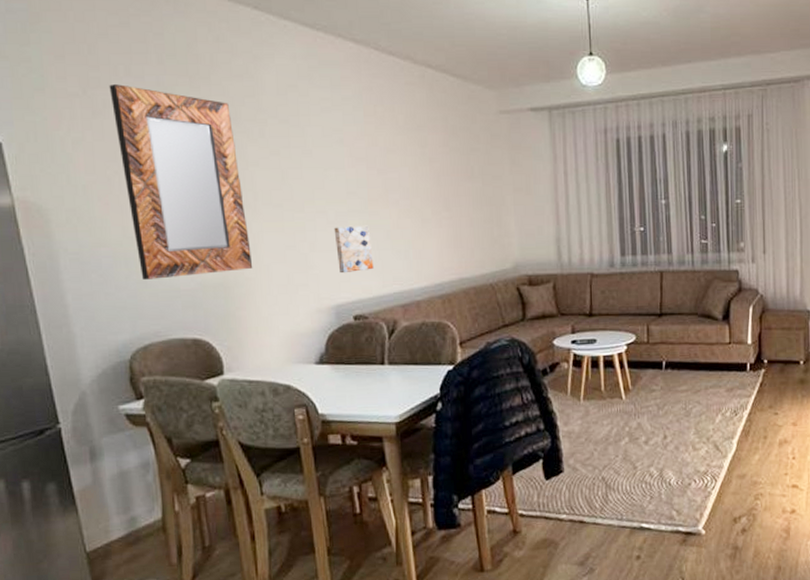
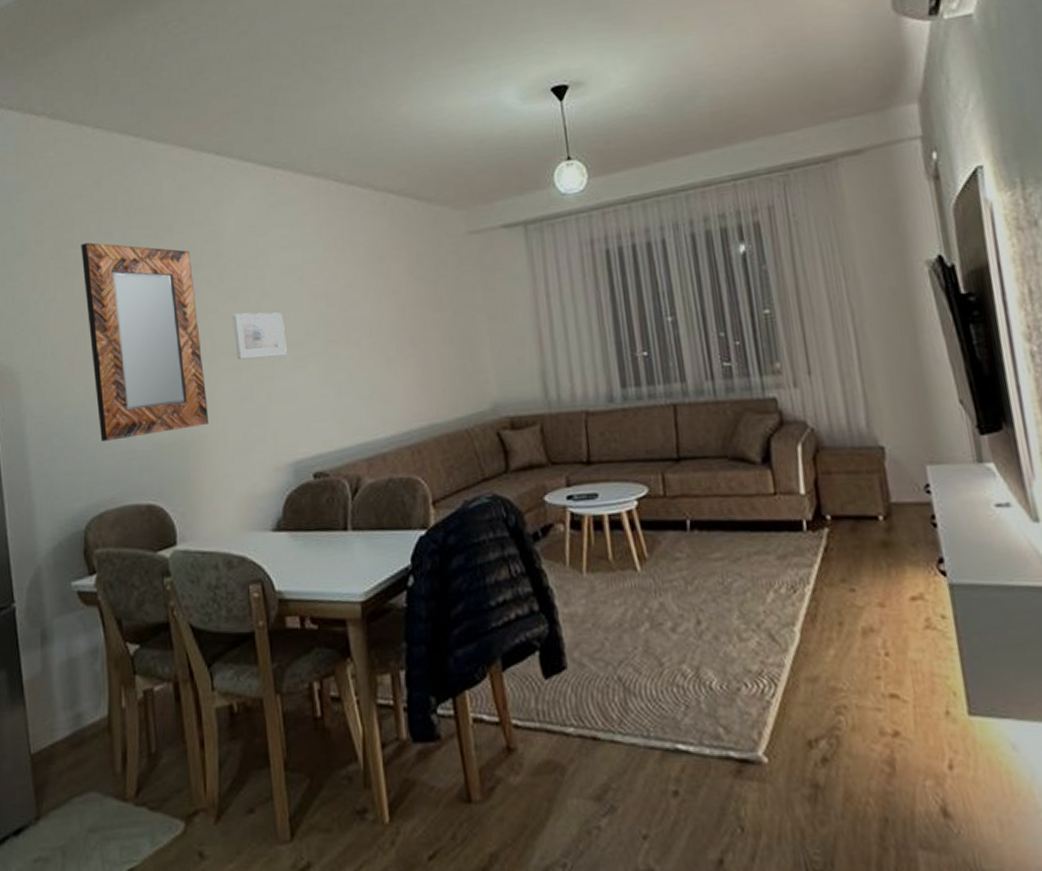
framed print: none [274,168,329,212] -> present [233,312,287,360]
wall art: present [334,226,374,274] -> none [292,370,335,425]

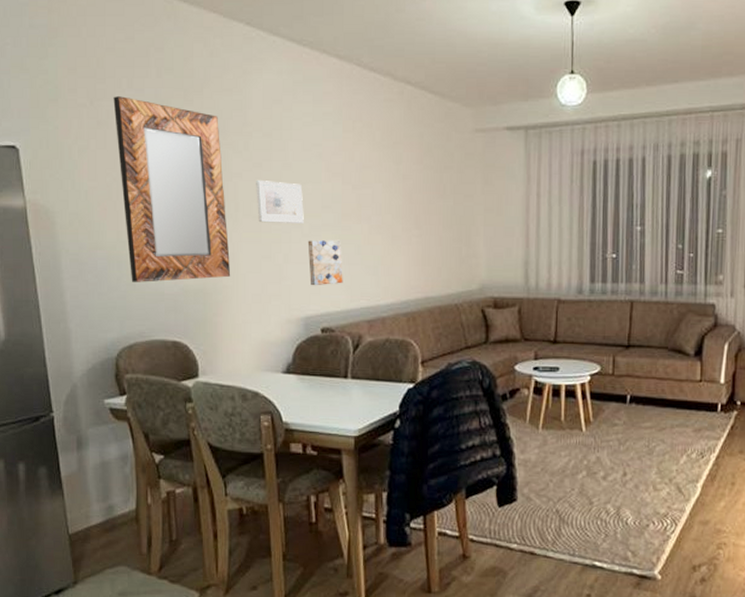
wall art: none [292,370,335,425] -> present [307,240,343,286]

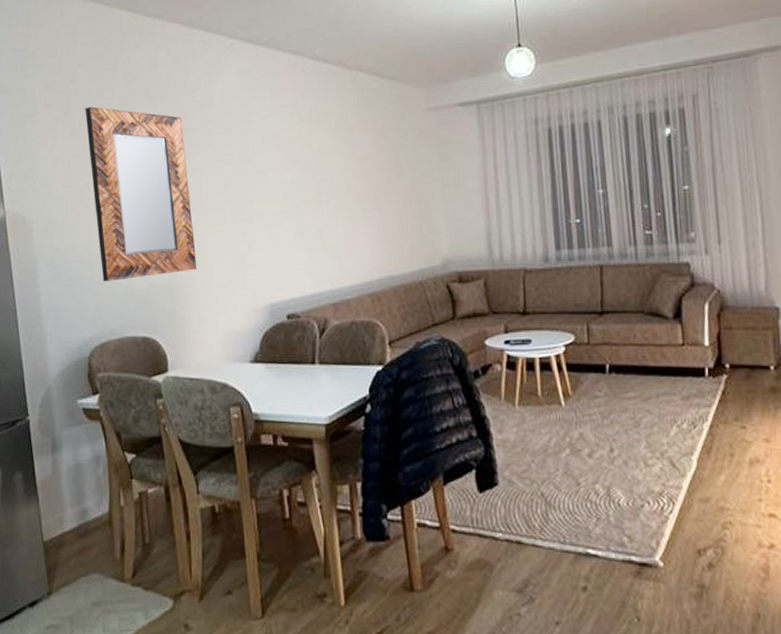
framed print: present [256,181,304,223] -> none [219,173,266,215]
wall art: present [307,240,343,286] -> none [270,226,306,273]

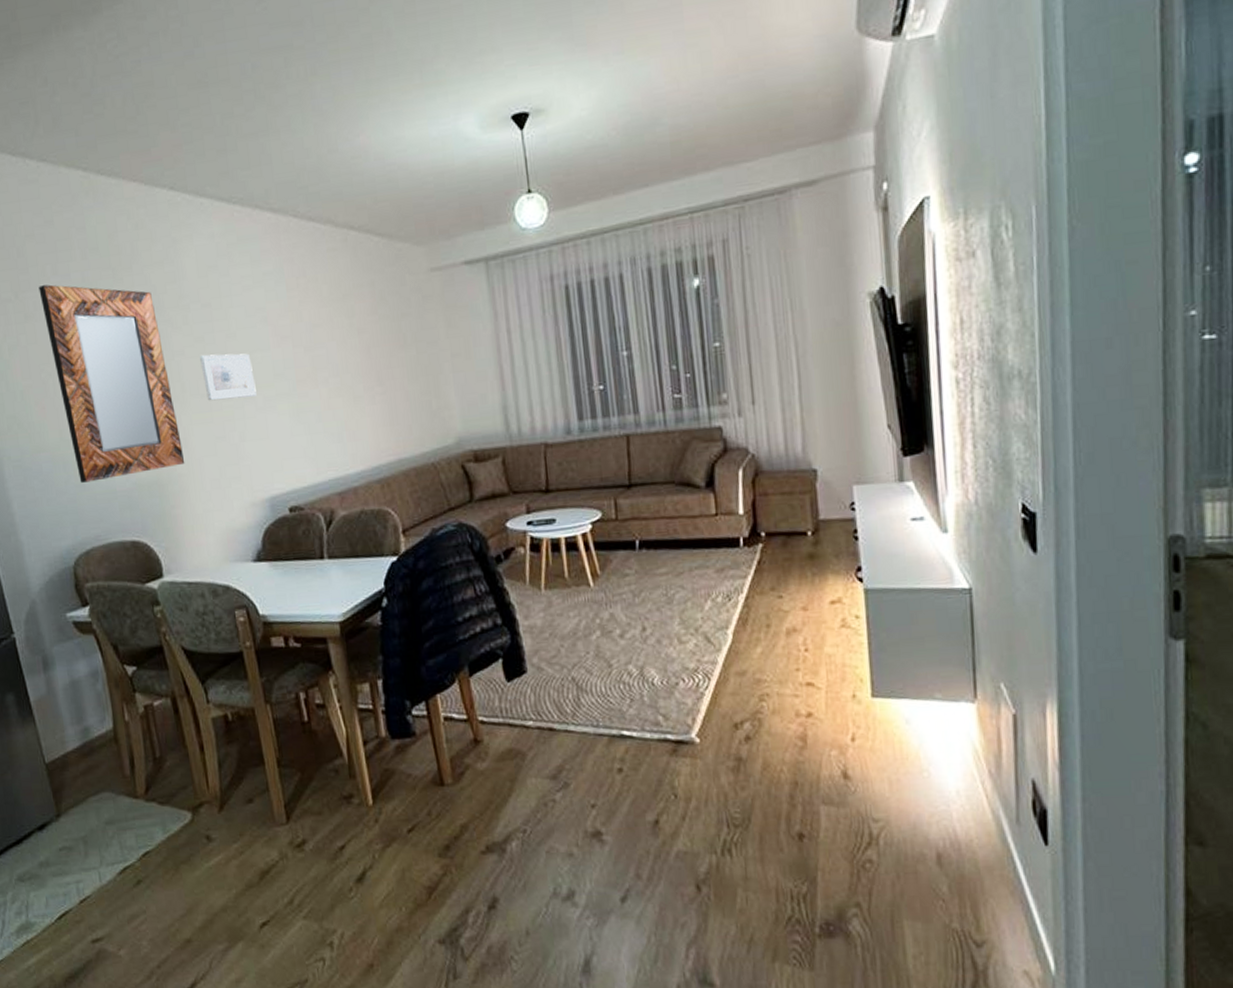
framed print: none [219,173,266,215] -> present [200,353,257,401]

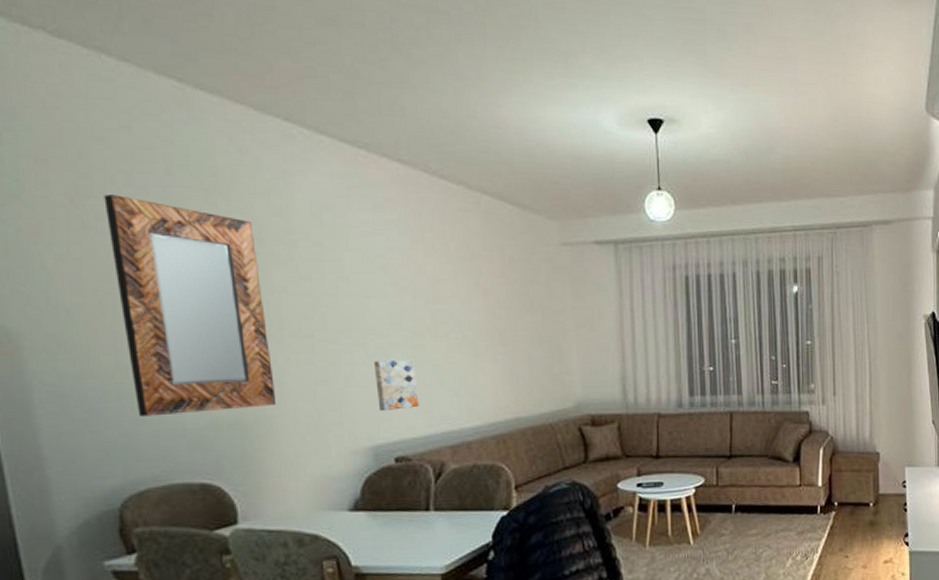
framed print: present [200,353,257,401] -> none [305,295,368,343]
wall art: none [263,409,307,463] -> present [373,361,419,412]

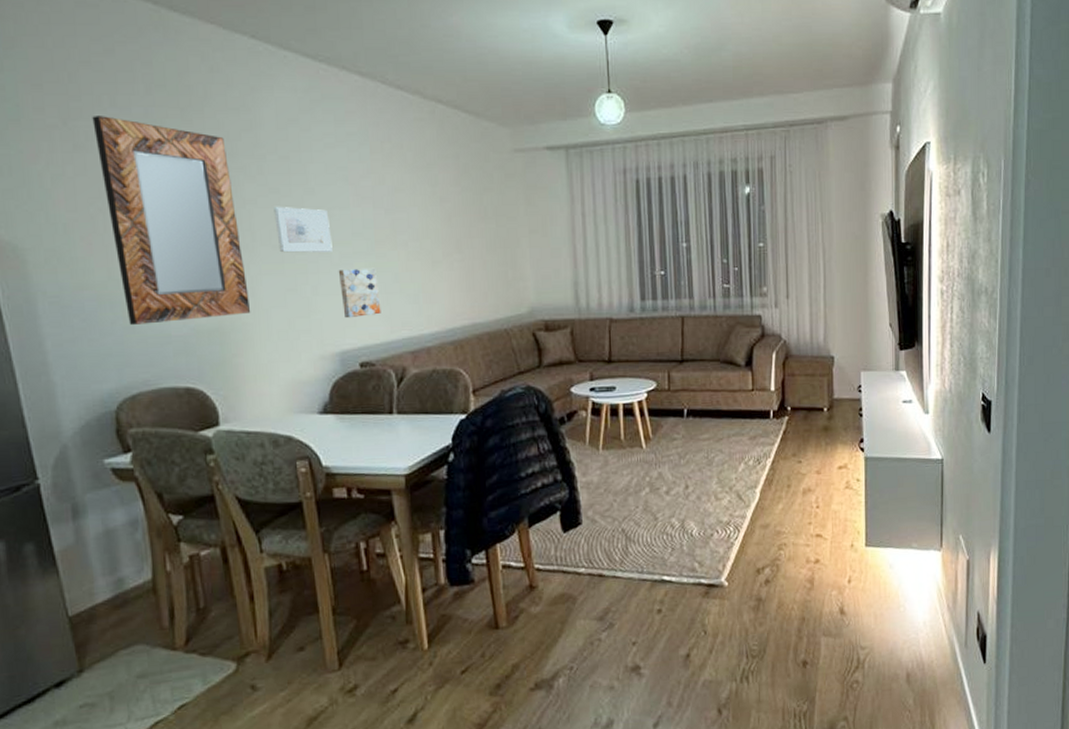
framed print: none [305,295,368,343] -> present [274,207,333,253]

